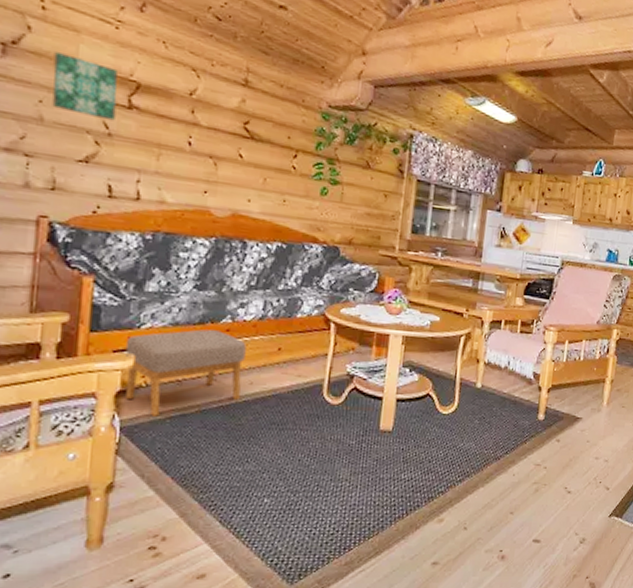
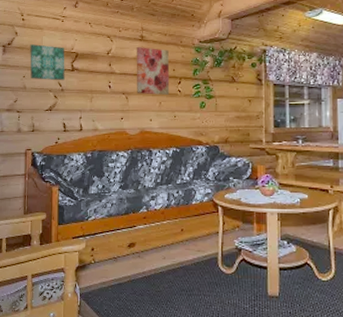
footstool: present [125,329,246,417] -> none [80,217,158,285]
wall art: none [231,93,284,170] -> present [136,46,170,95]

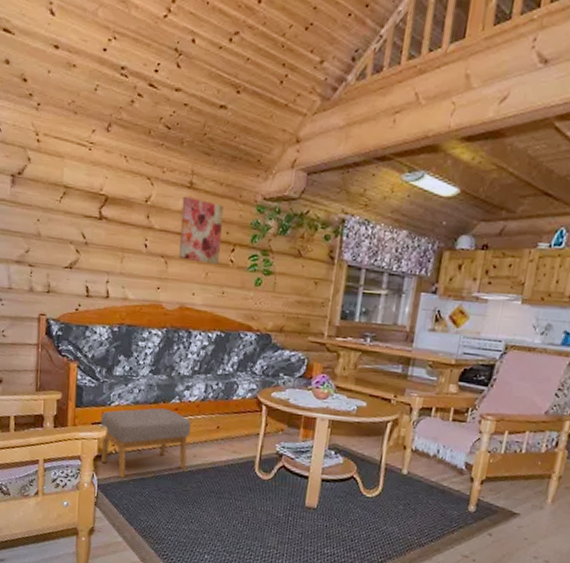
wall art: present [30,44,65,81] -> none [46,177,92,231]
footstool: none [80,217,158,285] -> present [100,408,191,478]

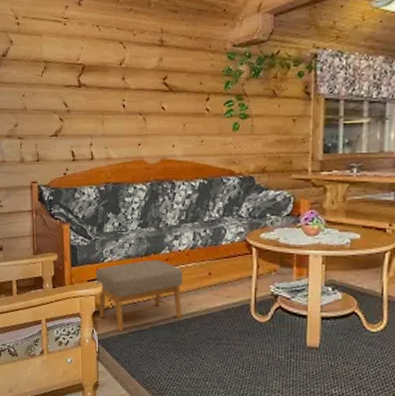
wall art: present [179,195,224,264] -> none [154,53,196,115]

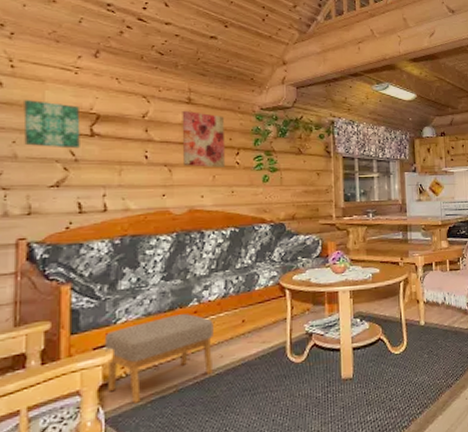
wall art: none [28,55,71,100] -> present [23,100,81,149]
wall art: none [154,53,196,115] -> present [182,110,226,167]

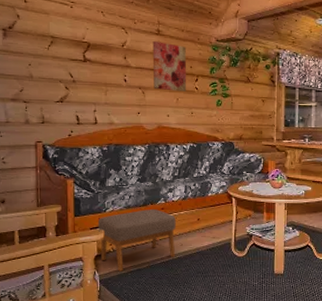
wall art: present [23,100,81,149] -> none [35,30,76,72]

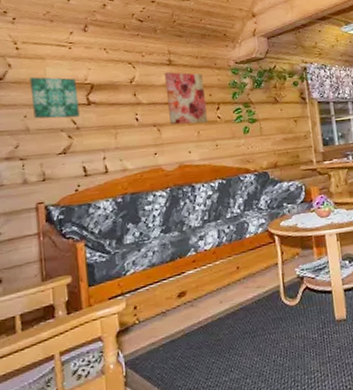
wall art: none [35,30,76,72] -> present [30,77,80,119]
footstool: present [97,208,176,272] -> none [117,262,215,348]

